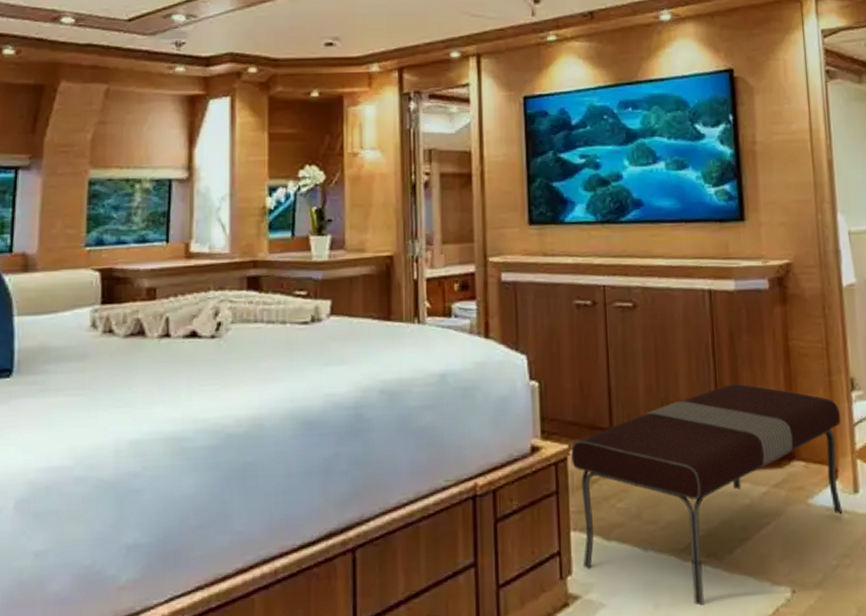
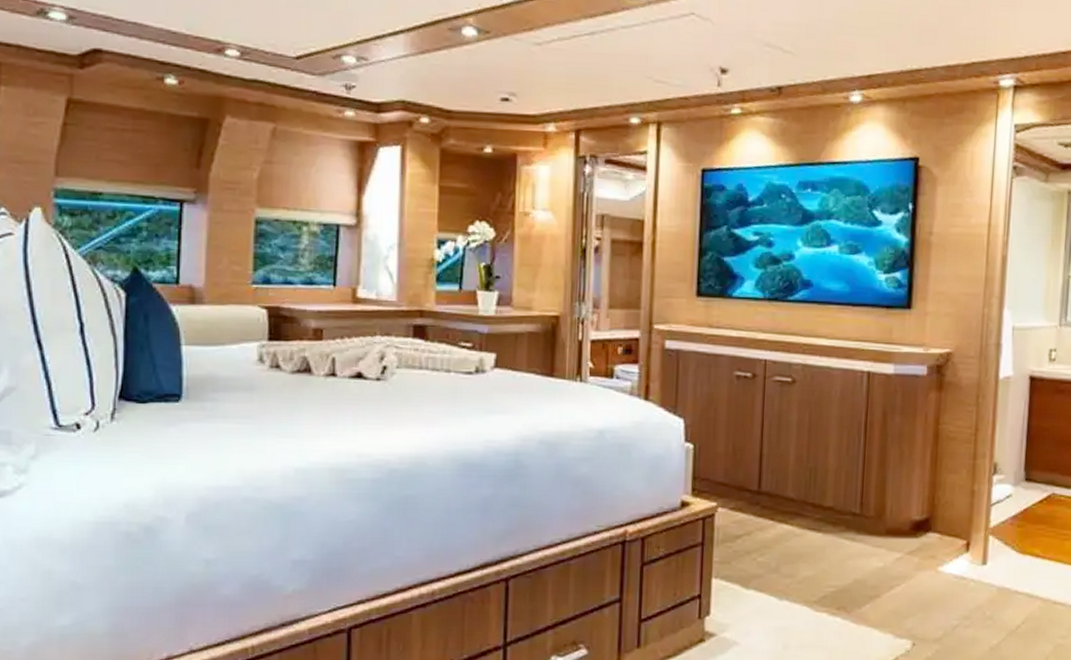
bench: present [571,383,842,606] -> none [719,460,980,650]

